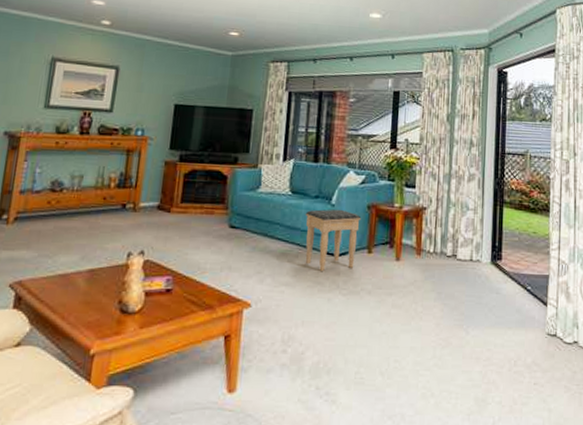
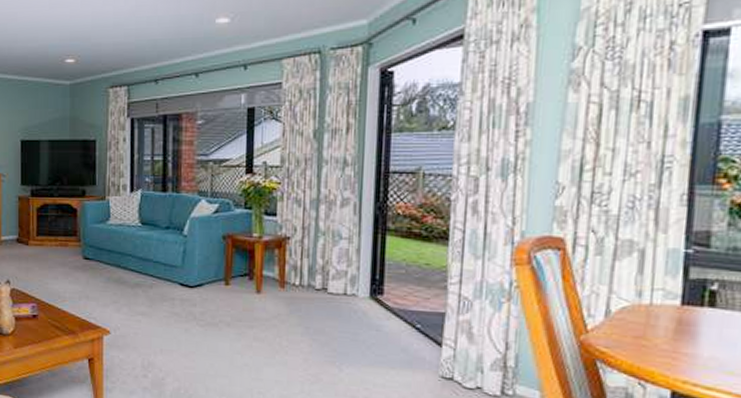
footstool: present [305,209,362,271] -> none [156,240,217,302]

